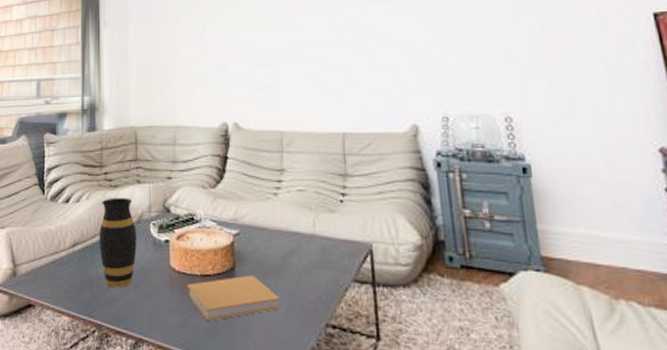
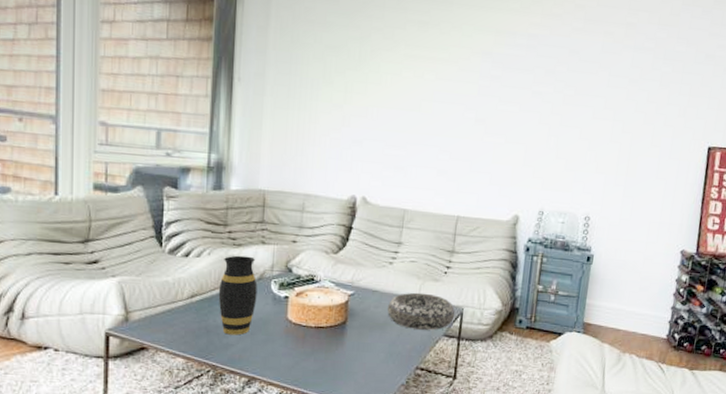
book: present [186,275,281,321] -> none [300,328,382,364]
decorative bowl: none [280,227,363,275] -> present [387,292,455,330]

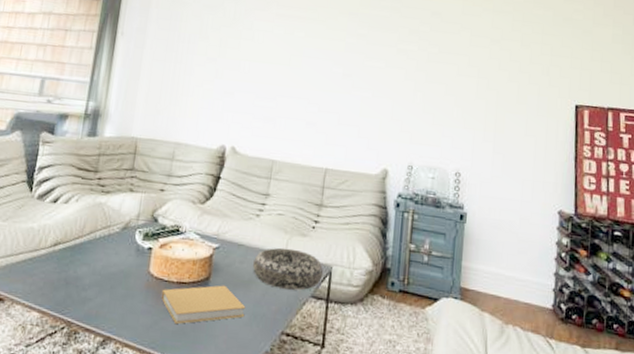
vase: present [218,255,258,335] -> none [81,202,122,289]
book: none [300,328,382,364] -> present [161,285,246,324]

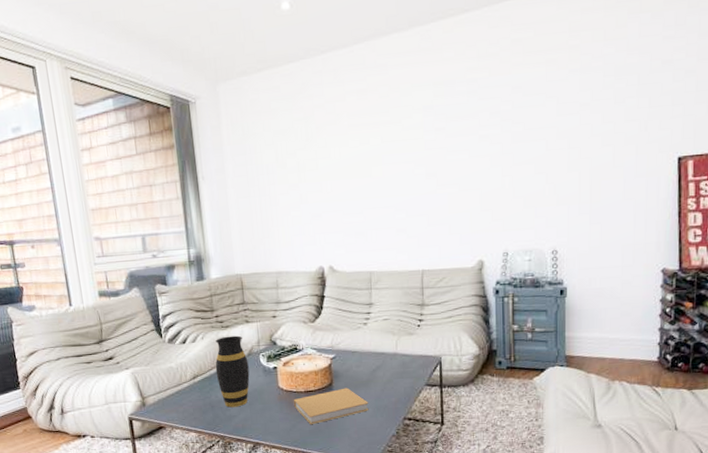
vase: none [81,202,122,289] -> present [215,335,250,408]
decorative bowl: present [253,247,324,291] -> none [369,347,434,383]

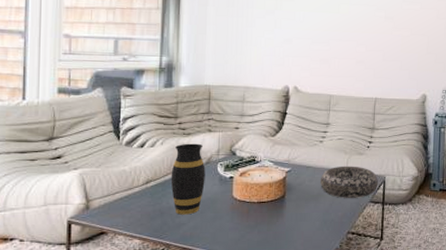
book: present [293,387,369,424] -> none [245,200,317,235]
decorative bowl: none [369,347,434,383] -> present [320,166,379,198]

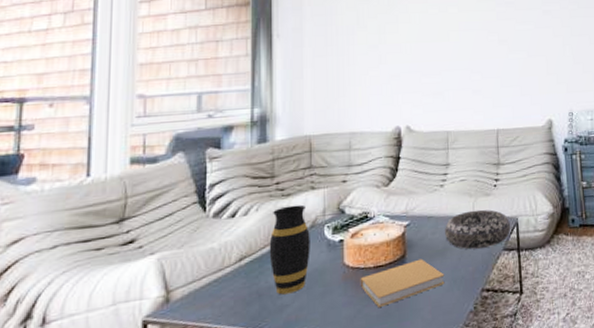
book: none [245,200,317,235] -> present [360,259,445,307]

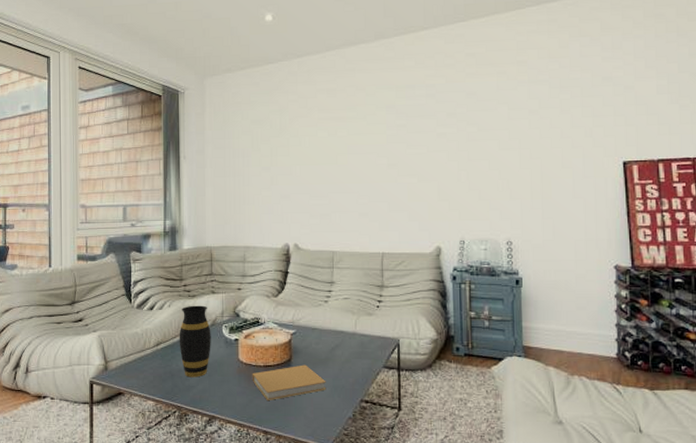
decorative bowl: present [445,209,511,250] -> none [328,327,392,363]

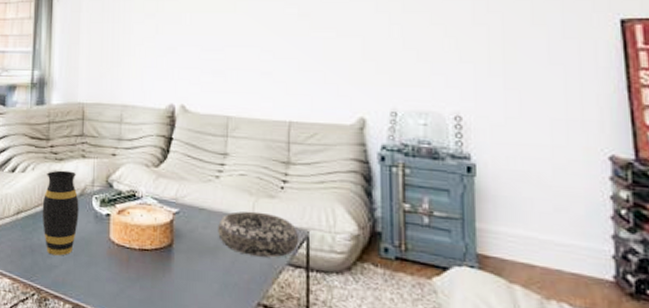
book: present [252,364,326,400] -> none [124,252,215,293]
decorative bowl: none [328,327,392,363] -> present [218,211,300,258]

